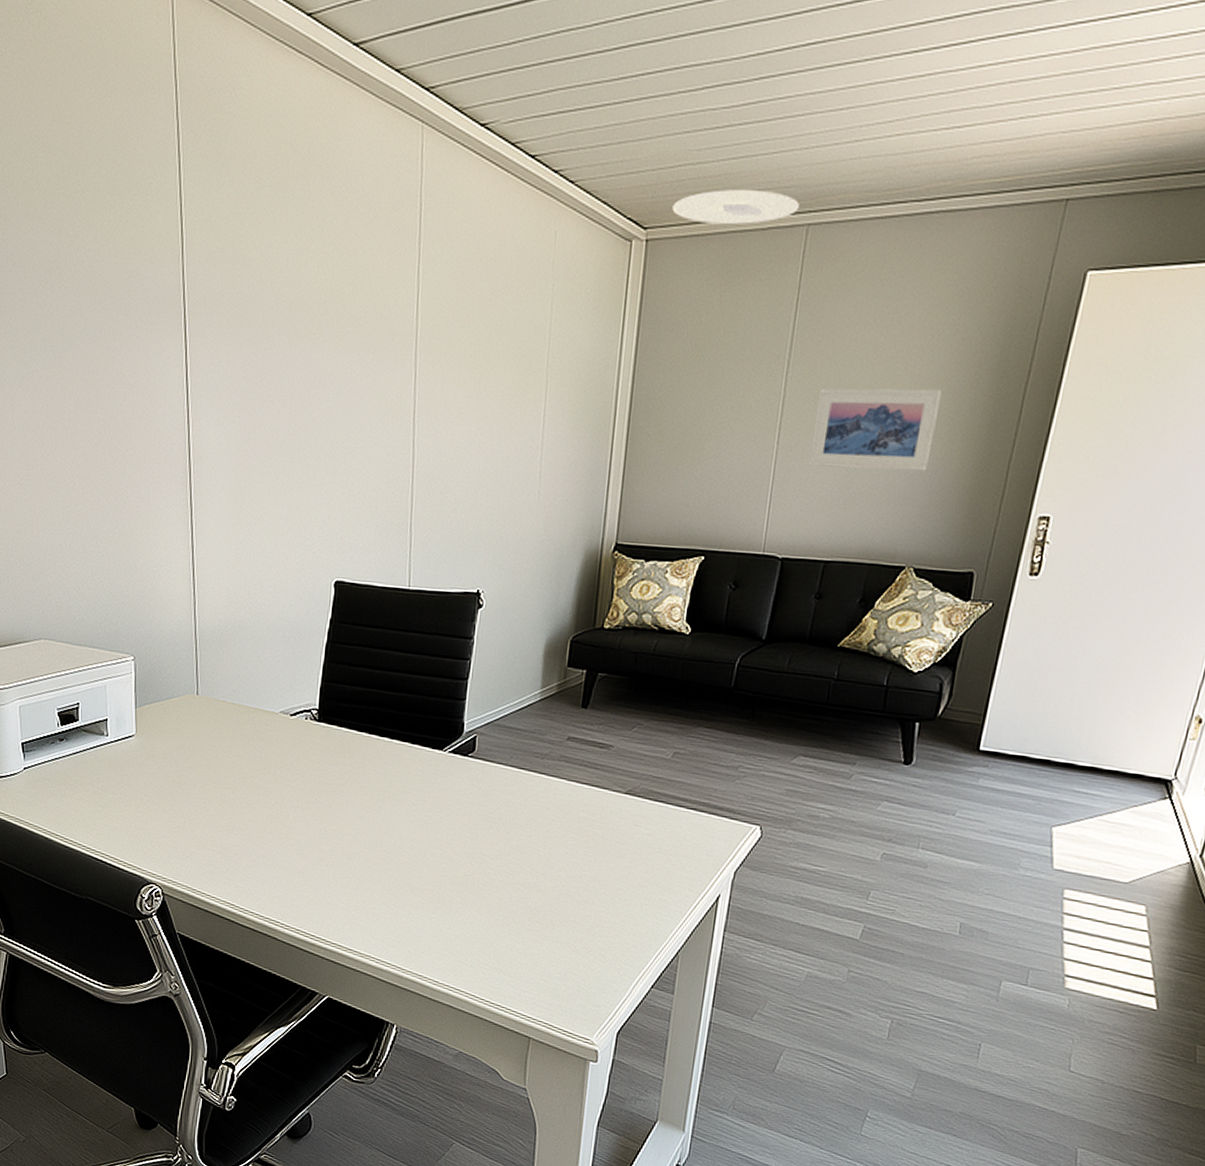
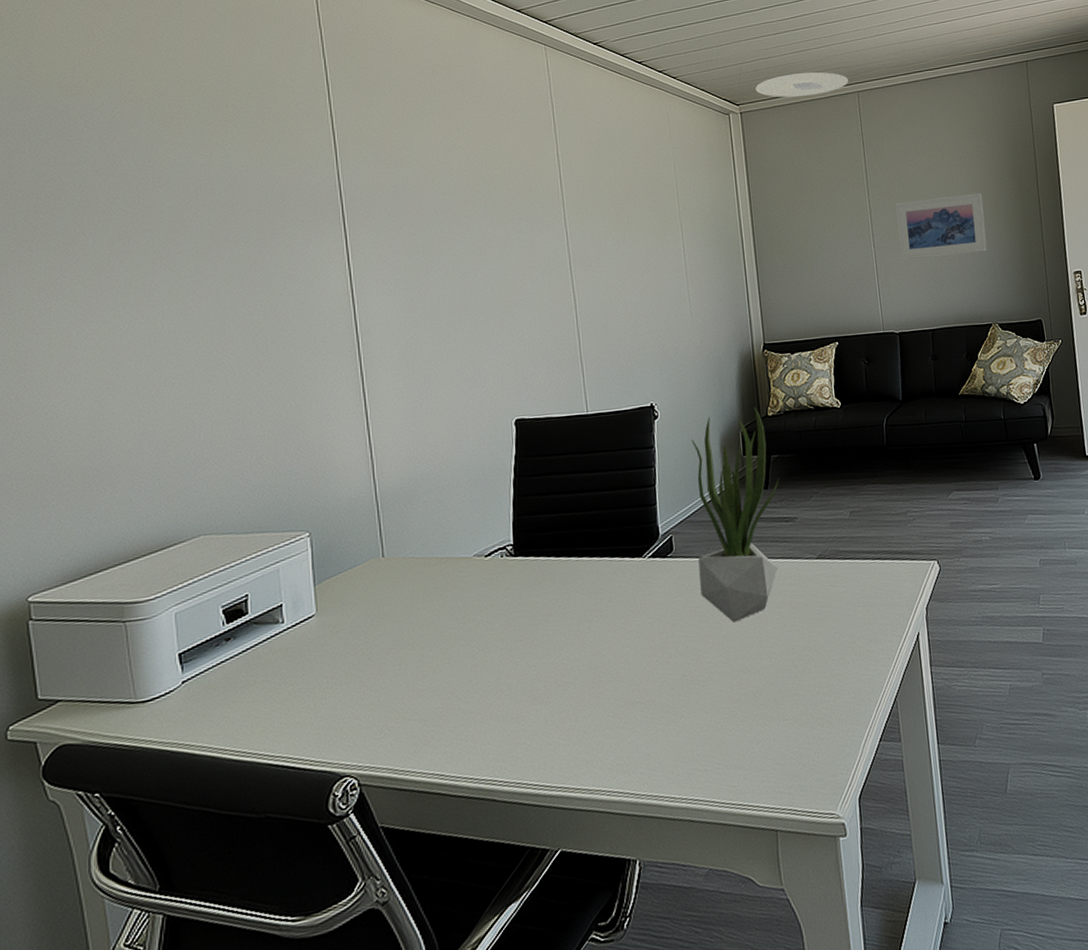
potted plant: none [496,615,602,837] -> present [691,407,779,623]

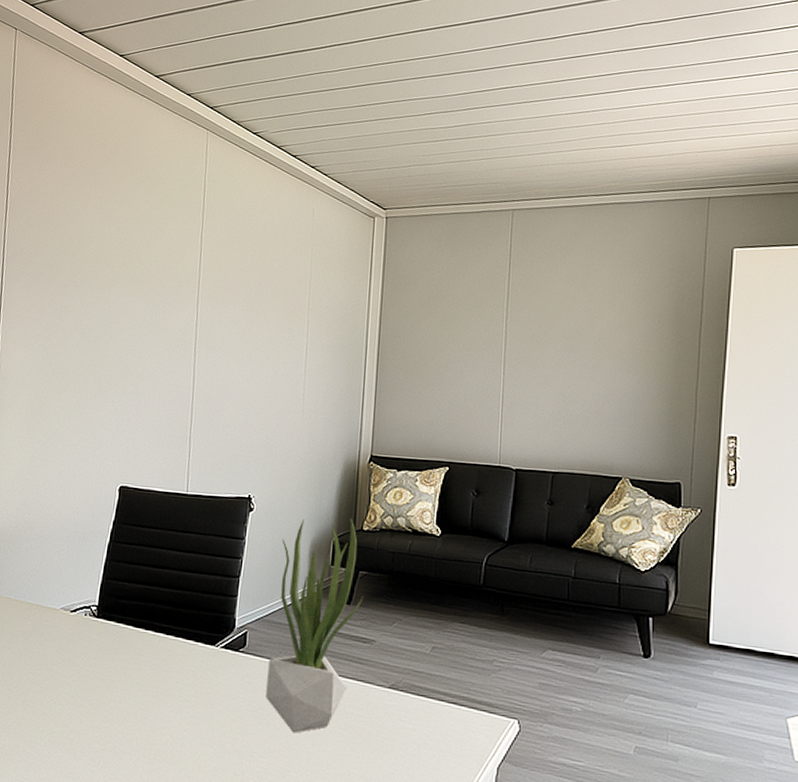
ceiling light: present [755,72,849,98] -> none [405,183,506,209]
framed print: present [895,192,987,261] -> none [531,331,634,398]

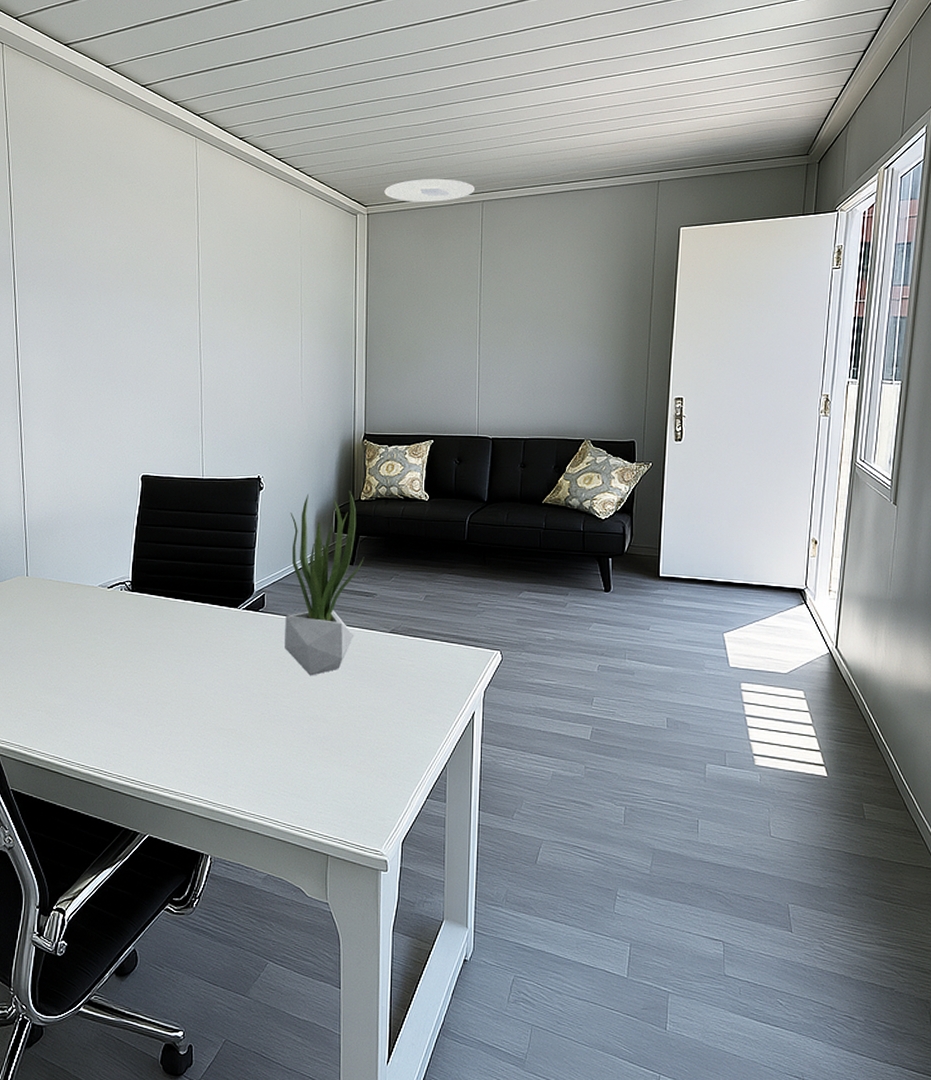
ceiling light: none [405,183,506,209] -> present [384,179,476,203]

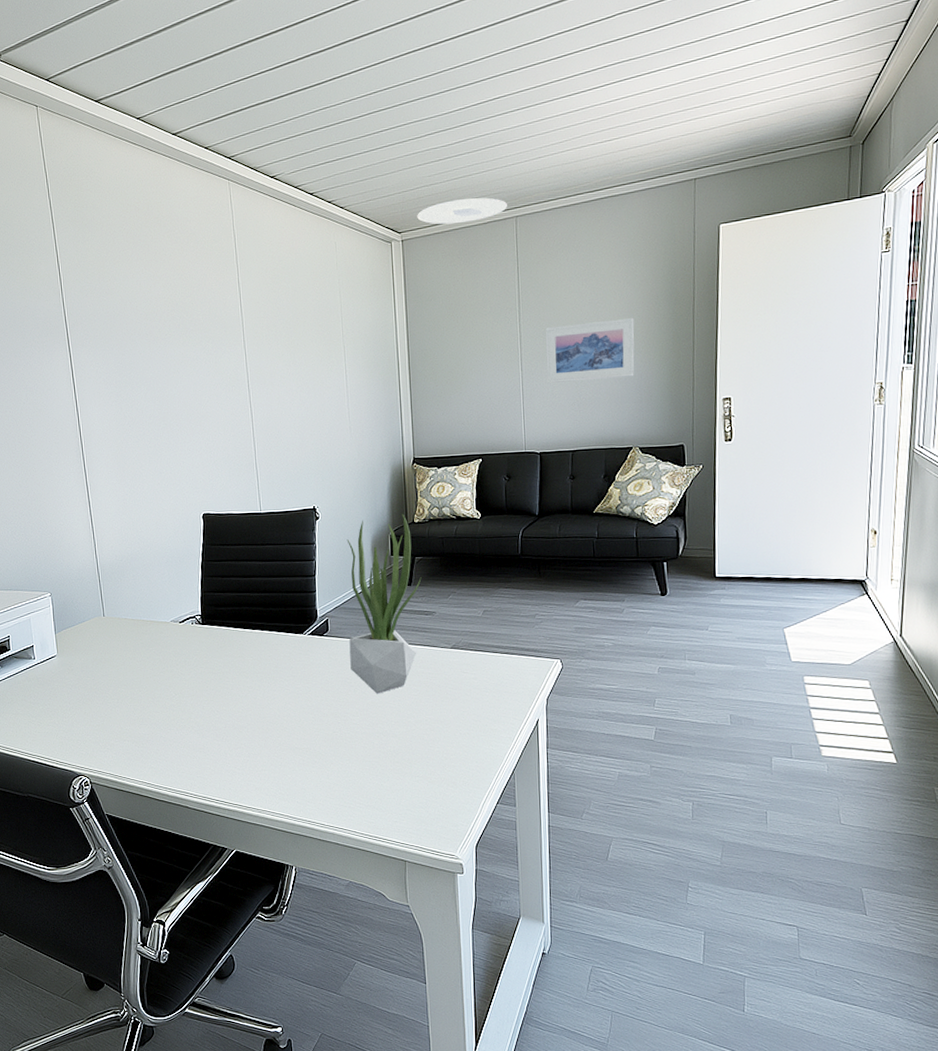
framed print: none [504,310,593,370] -> present [545,317,635,384]

